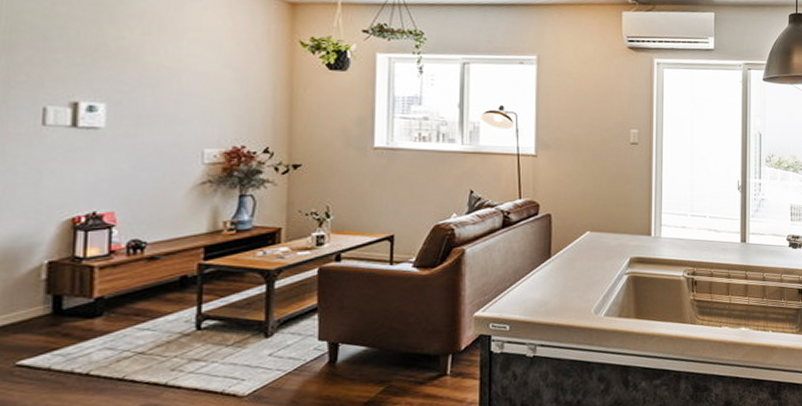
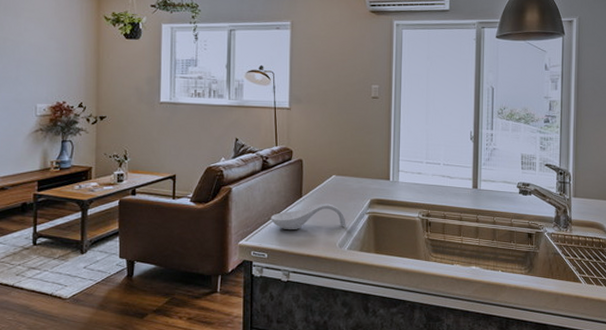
spoon rest: none [512,264,602,296] -> present [270,203,346,229]

